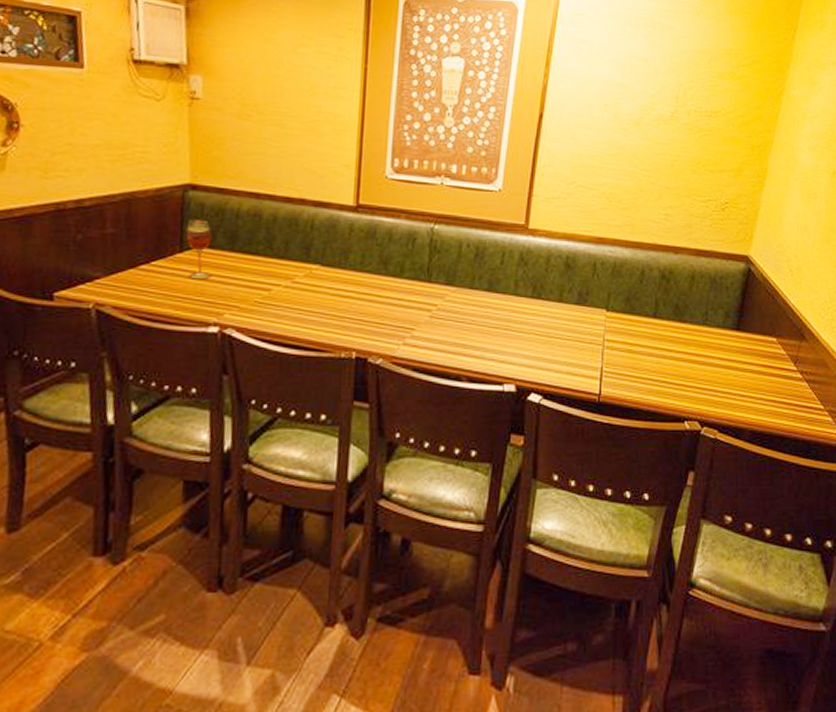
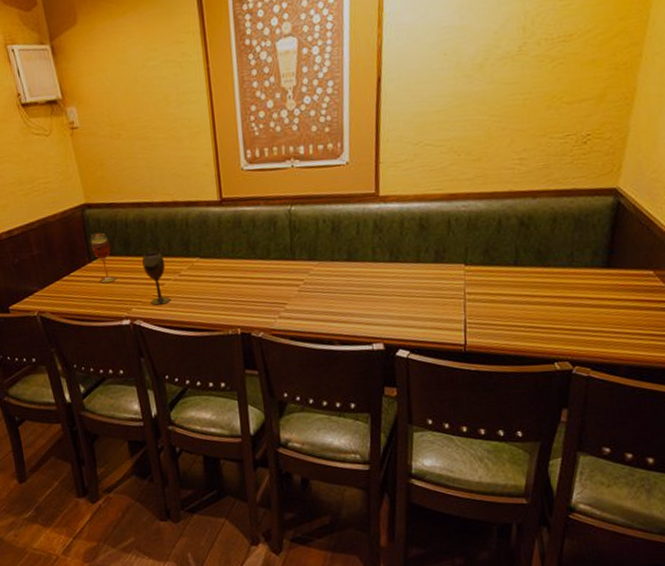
wine glass: none [248,250,278,314] -> present [142,251,170,305]

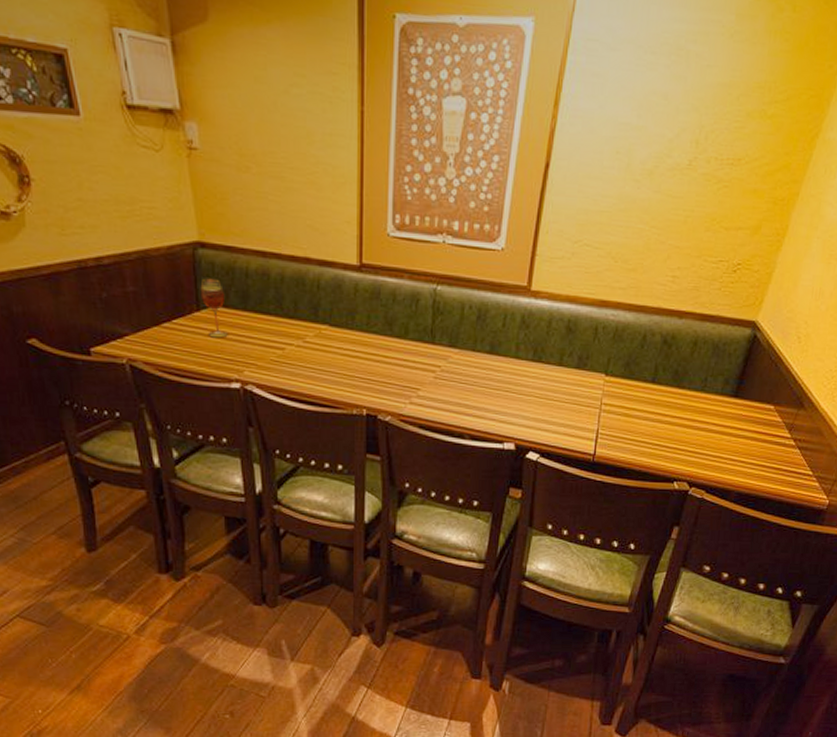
wine glass: present [142,251,170,305] -> none [262,310,290,372]

